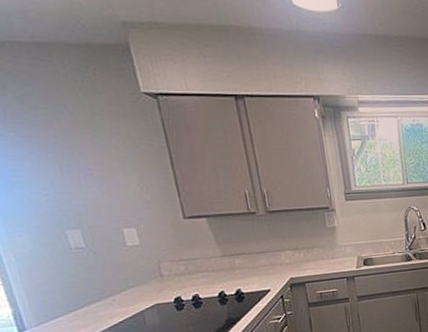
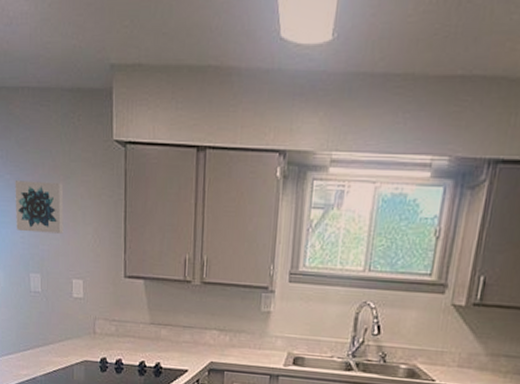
wall art: none [22,136,101,190] -> present [15,181,64,234]

